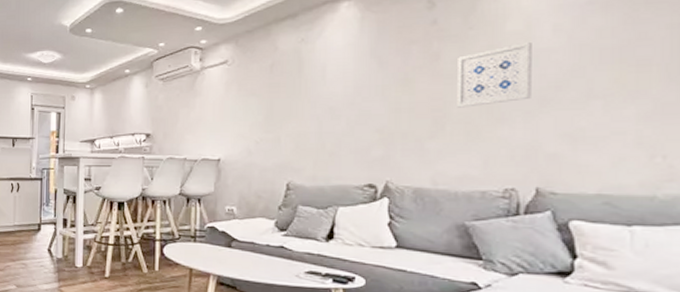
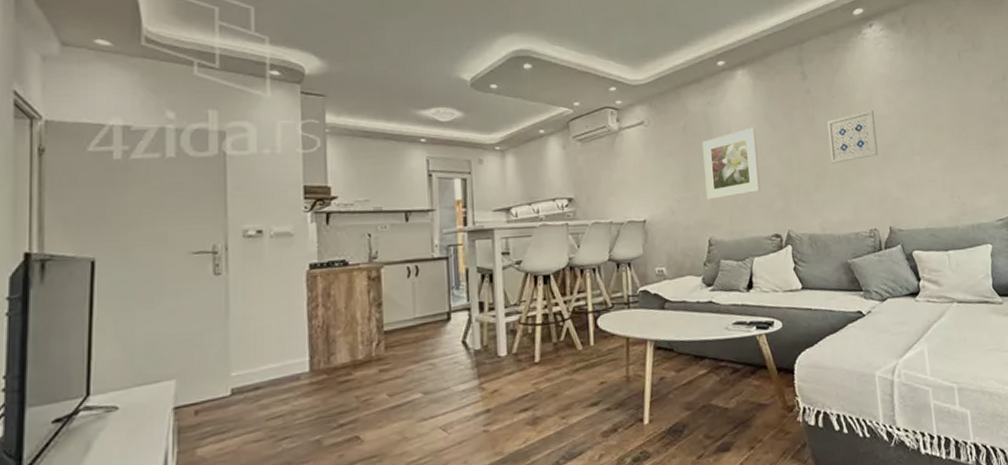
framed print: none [290,65,357,143] -> present [702,127,761,201]

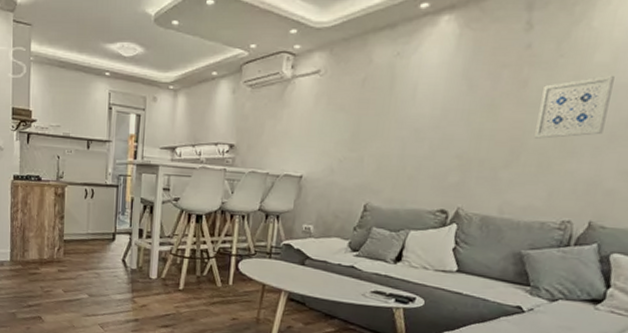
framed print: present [702,127,761,201] -> none [372,86,448,164]

